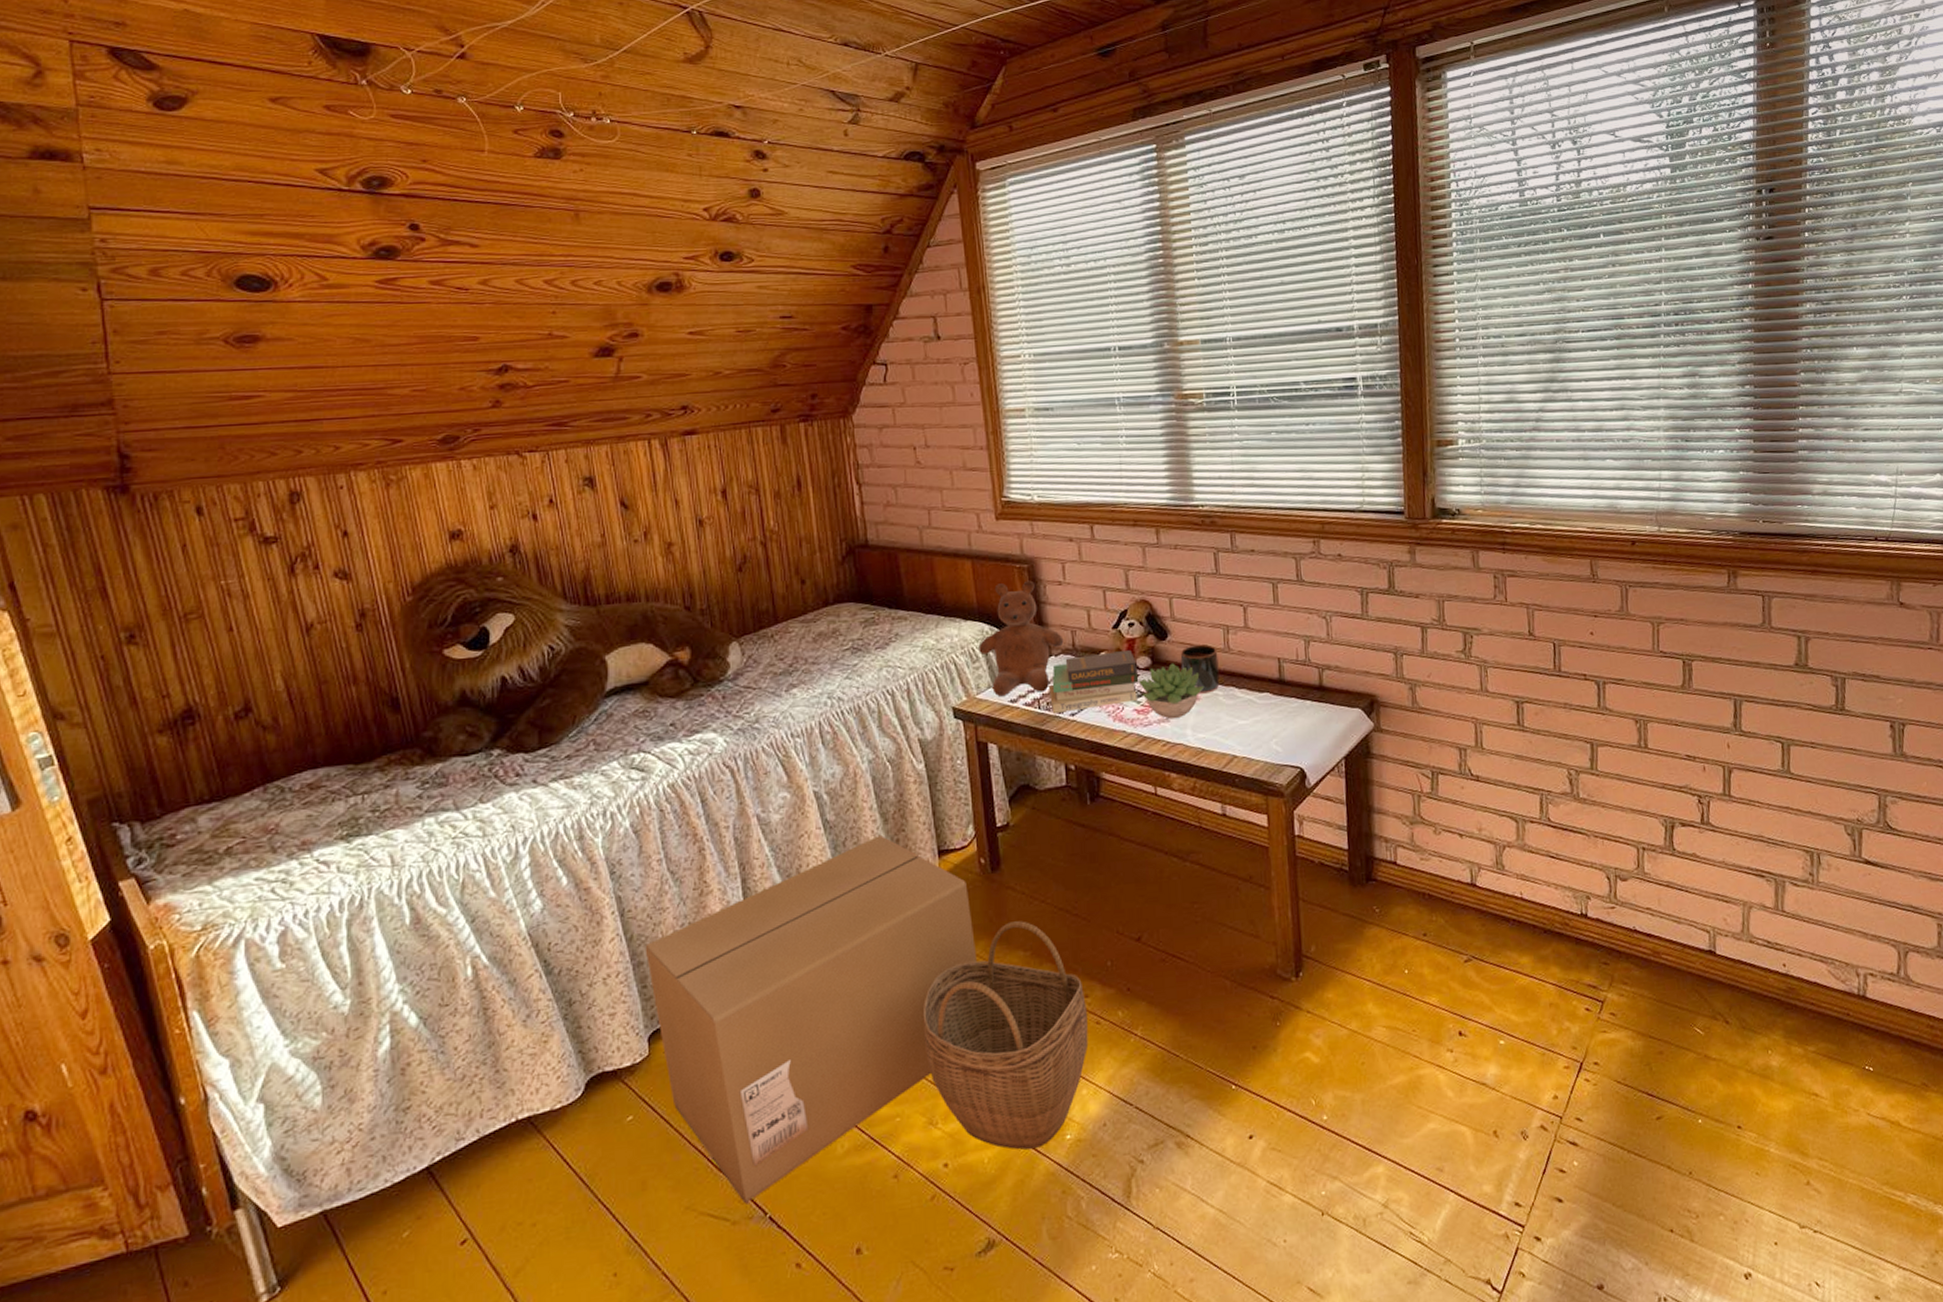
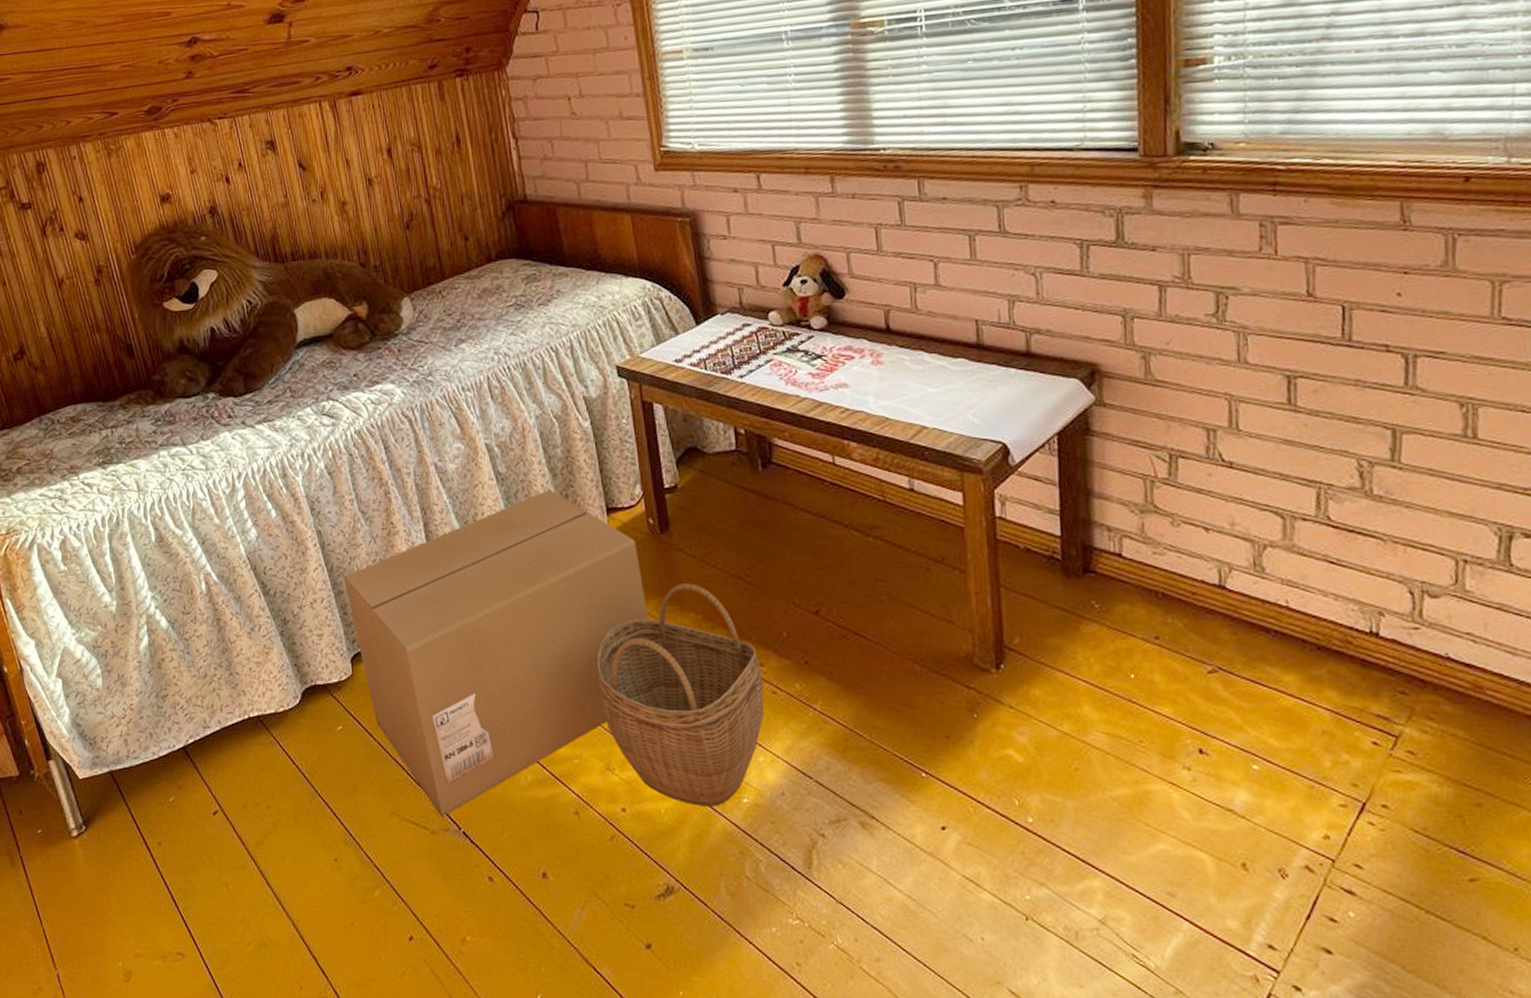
teddy bear: present [978,580,1064,697] -> none [641,234,730,356]
books: present [1049,650,1139,713] -> none [715,310,814,375]
succulent plant: present [1139,663,1205,720] -> none [814,324,888,385]
mug: present [1180,645,1220,694] -> none [860,304,906,358]

